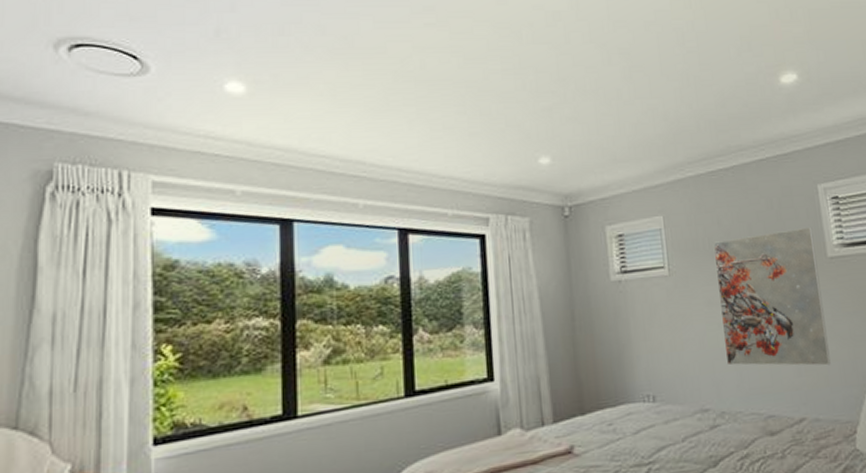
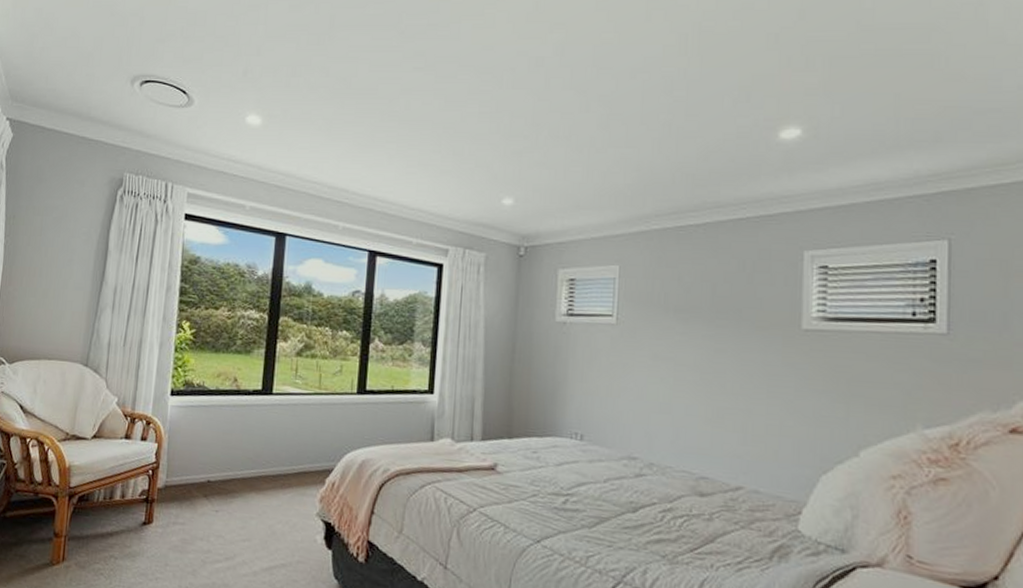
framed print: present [712,226,831,366] -> none [663,294,789,441]

